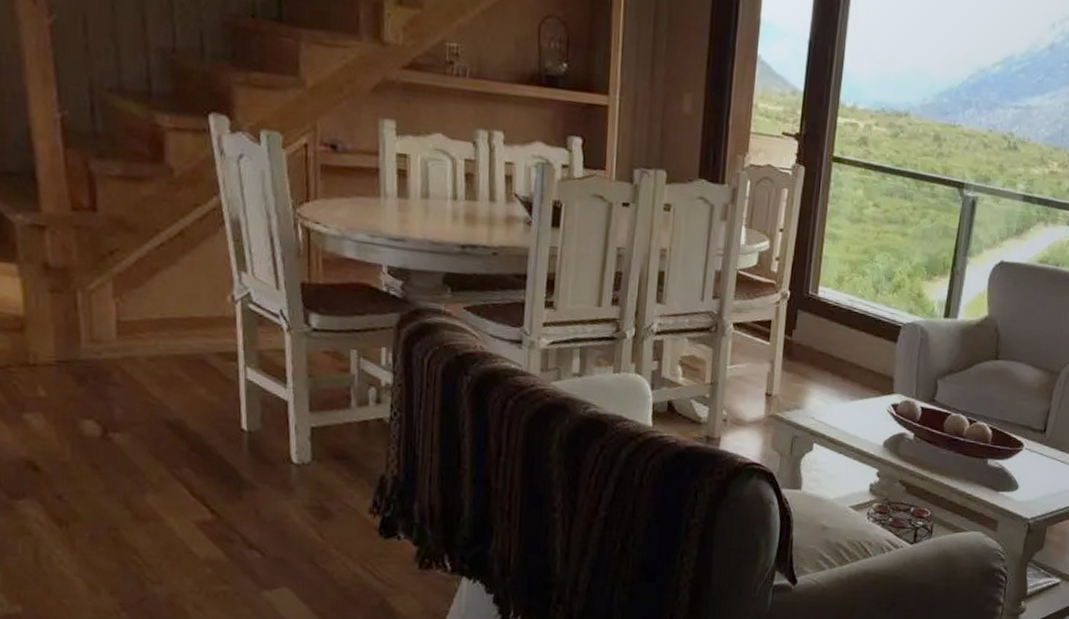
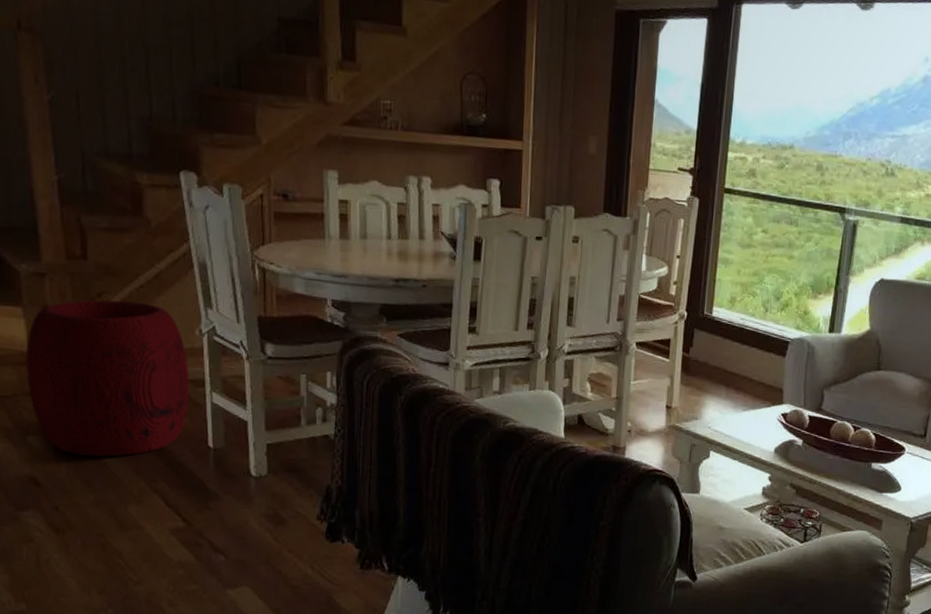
pouf: none [23,258,219,439] -> present [26,300,189,457]

